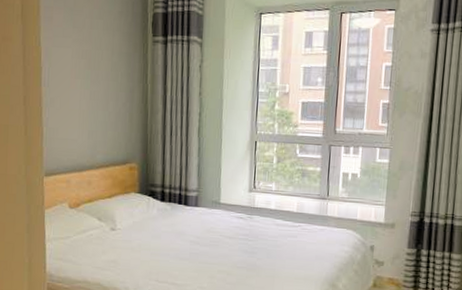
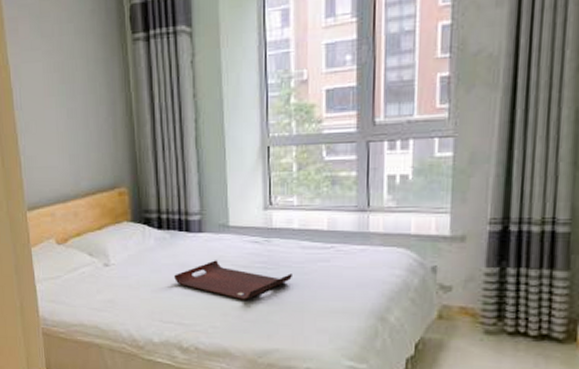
serving tray: none [171,231,268,266] -> present [174,260,292,300]

